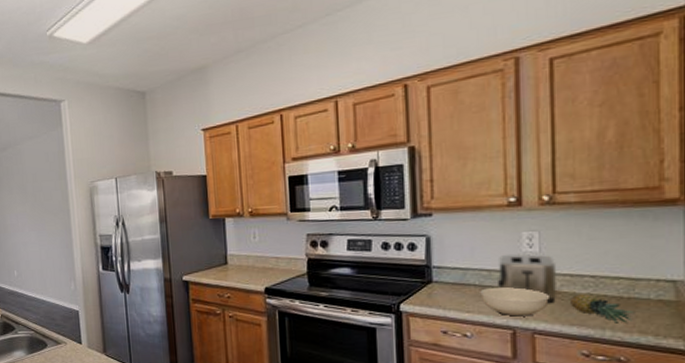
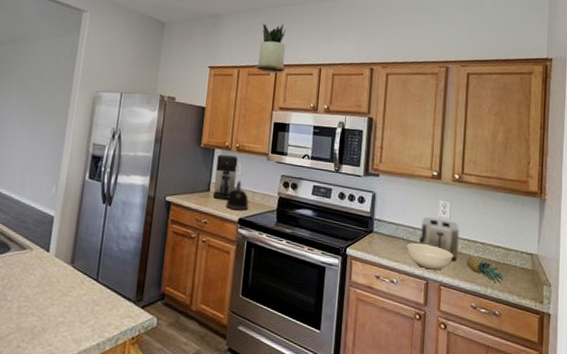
coffee maker: none [230,222,255,271] -> present [213,155,238,200]
kettle: none [248,247,274,280] -> present [226,180,249,211]
planter: none [255,58,293,122] -> present [255,24,287,74]

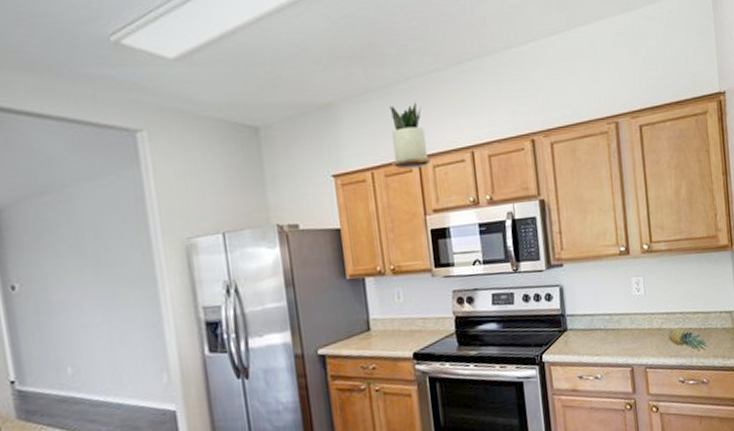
coffee maker: present [213,155,238,200] -> none [370,281,401,337]
kettle: present [226,180,249,211] -> none [393,308,422,346]
bowl: present [406,243,454,270] -> none [605,328,655,355]
toaster: present [419,217,459,261] -> none [616,297,659,339]

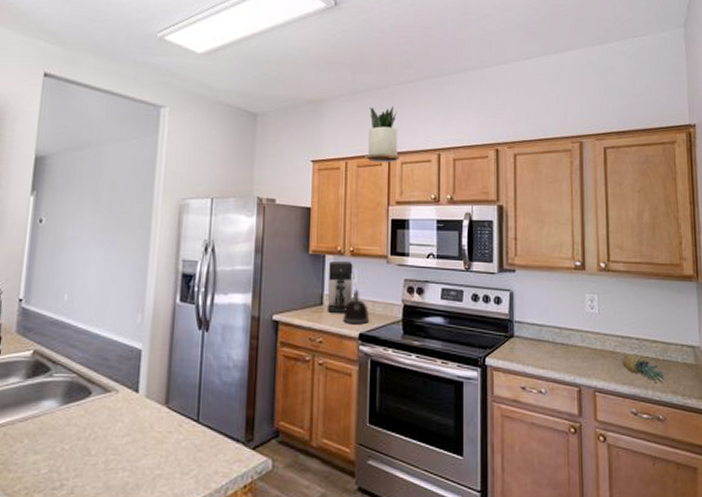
coffee maker: none [370,281,401,337] -> present [328,261,353,313]
kettle: none [393,308,422,346] -> present [343,289,370,325]

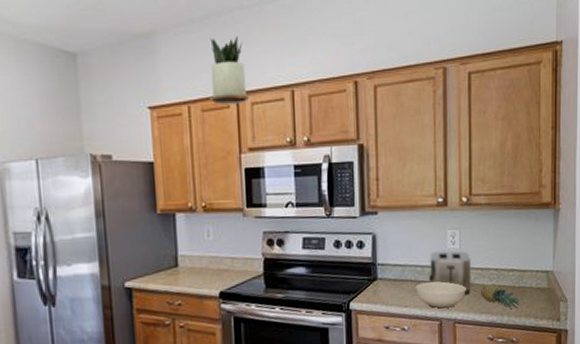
coffee maker: present [328,261,353,313] -> none [181,218,209,274]
kettle: present [343,289,370,325] -> none [201,246,230,284]
bowl: none [553,345,608,374] -> present [415,281,467,309]
toaster: none [566,315,612,362] -> present [428,251,471,294]

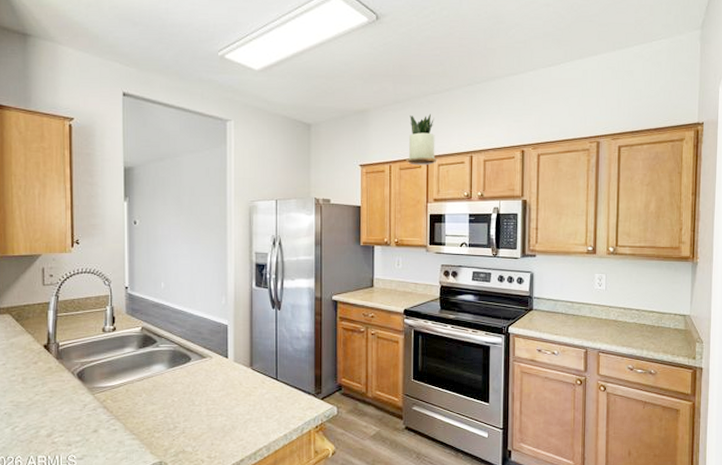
bowl: present [415,281,467,309] -> none [565,316,611,339]
toaster: present [428,251,471,294] -> none [577,291,615,328]
fruit: present [481,285,523,310] -> none [623,323,662,345]

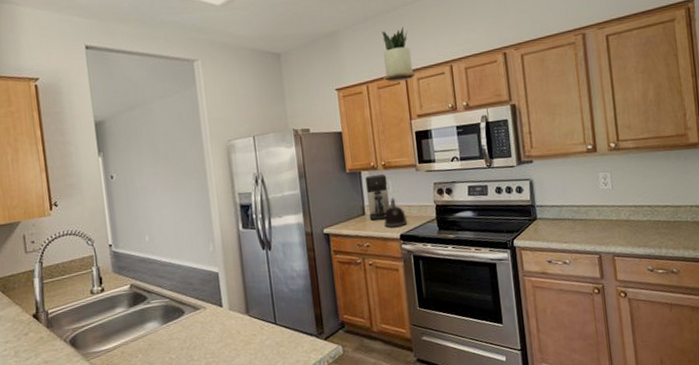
coffee maker: none [378,251,398,293] -> present [365,174,390,221]
kettle: none [391,273,413,302] -> present [384,197,408,229]

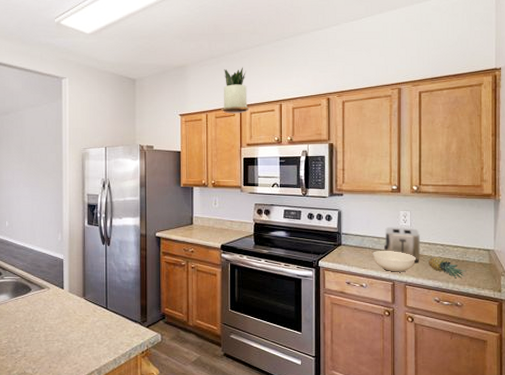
coffee maker: present [365,174,390,221] -> none [197,192,215,230]
kettle: present [384,197,408,229] -> none [209,212,229,239]
bowl: none [573,219,623,244] -> present [372,251,417,272]
toaster: none [584,191,627,230] -> present [383,227,420,263]
fruit: none [636,220,680,243] -> present [429,257,466,279]

